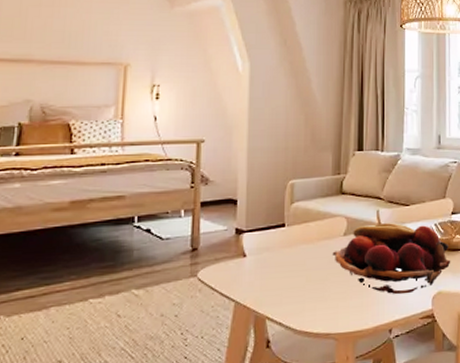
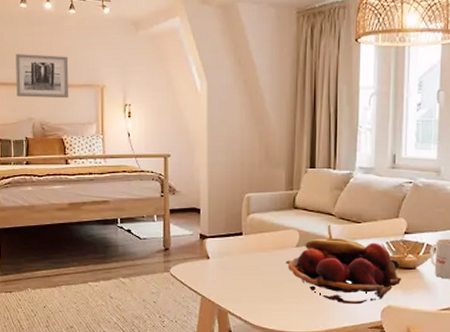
wall art: none [11,26,86,78] -> present [15,54,69,99]

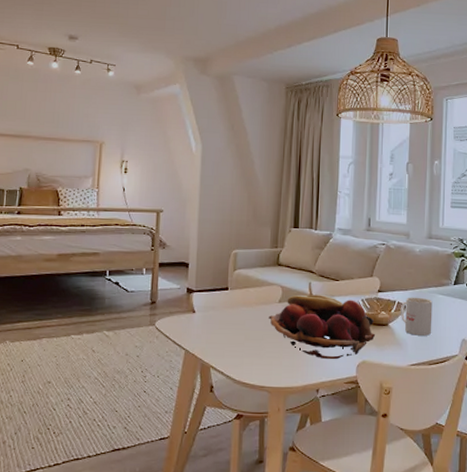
wall art: present [15,54,69,99] -> none [15,108,71,152]

